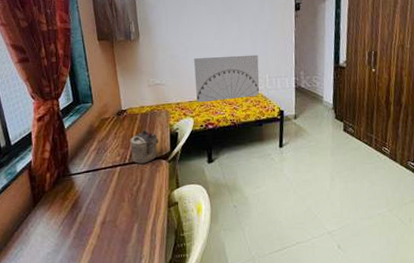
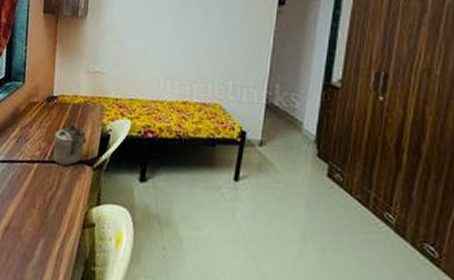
wall art: present [194,54,260,103] -> none [138,48,223,107]

